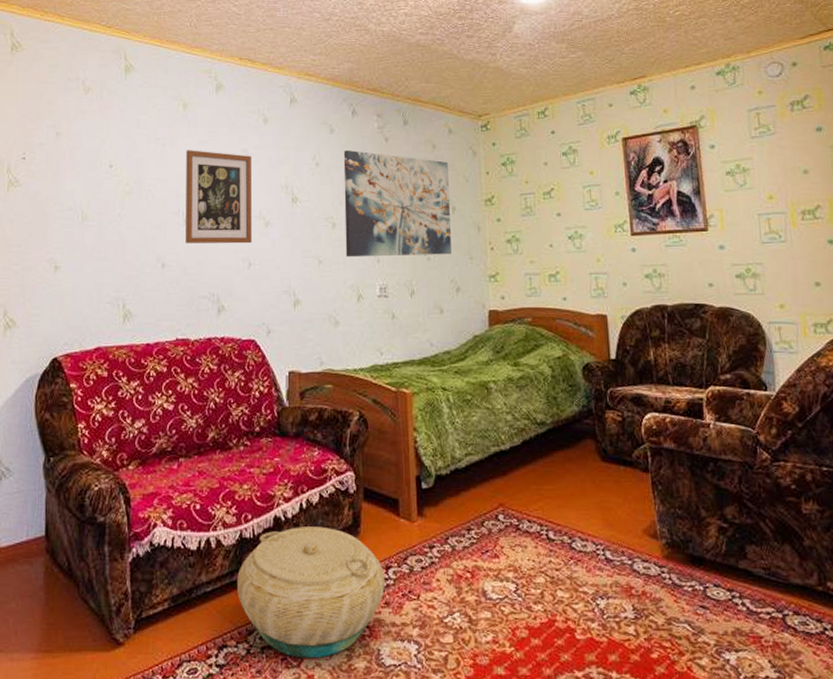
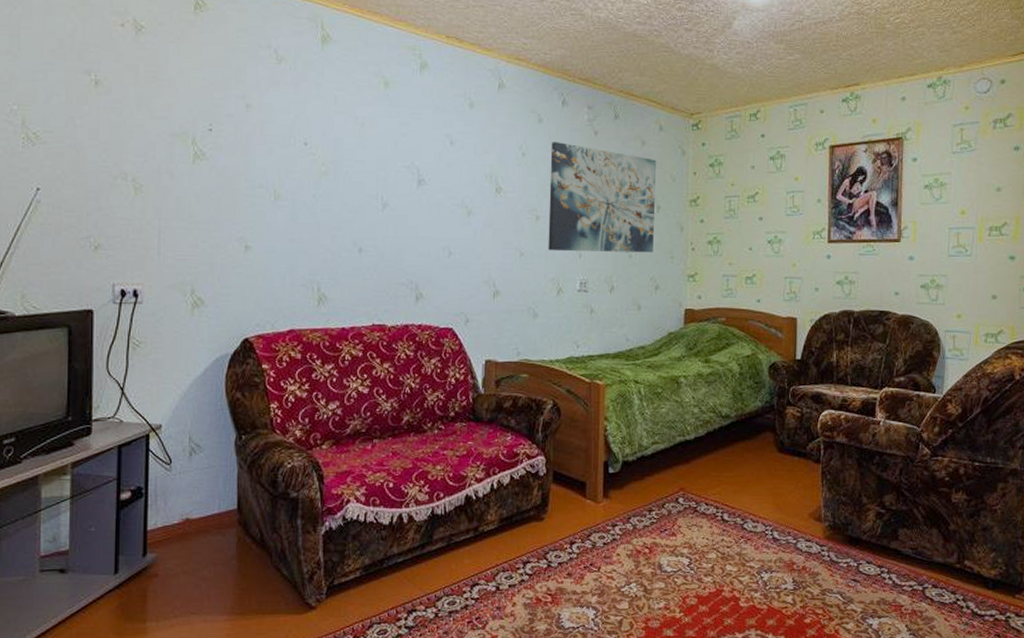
wall art: present [186,150,252,244] -> none [384,131,455,232]
basket: present [237,526,385,658] -> none [427,505,569,621]

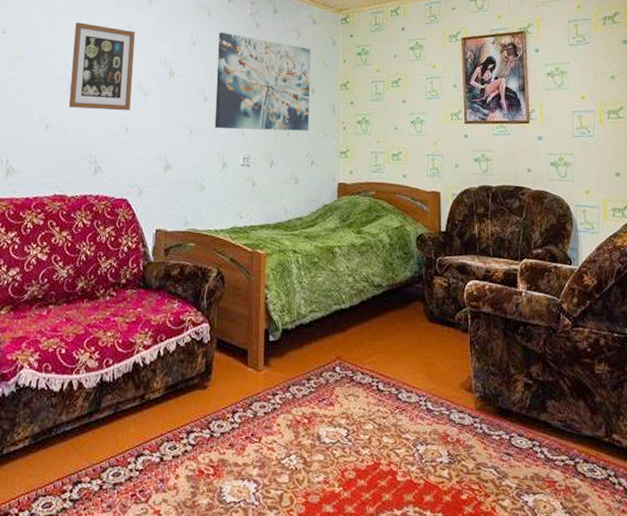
wall art: none [384,131,455,232] -> present [69,22,135,111]

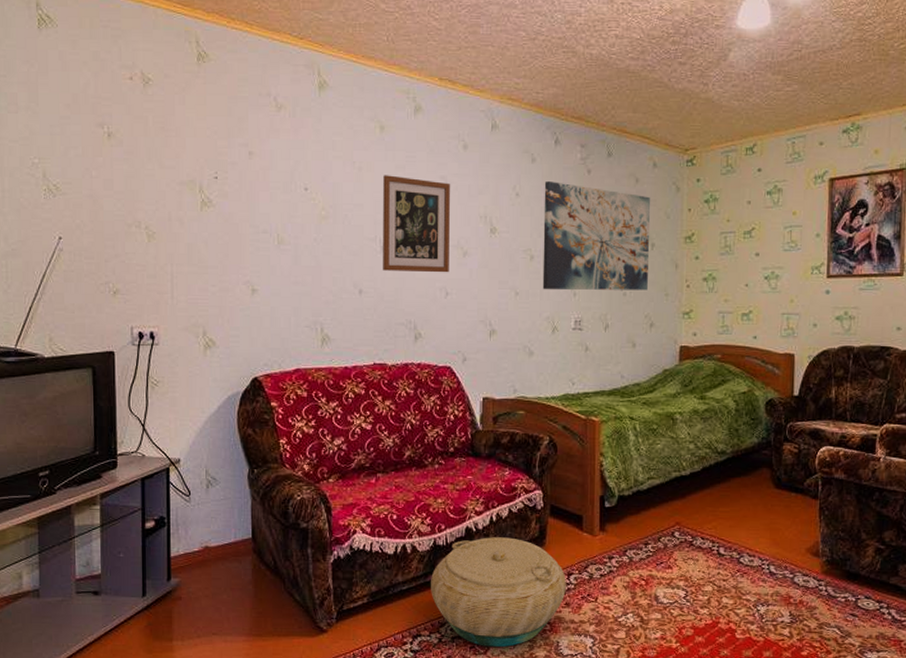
basket: none [94,372,231,494] -> present [431,537,566,647]

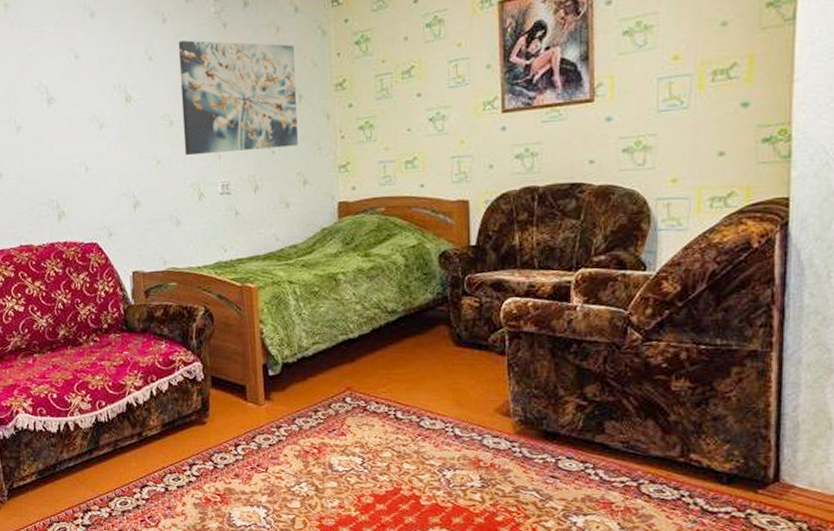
wall art: present [383,175,450,273] -> none [12,53,87,152]
basket: present [431,537,566,647] -> none [96,411,234,519]

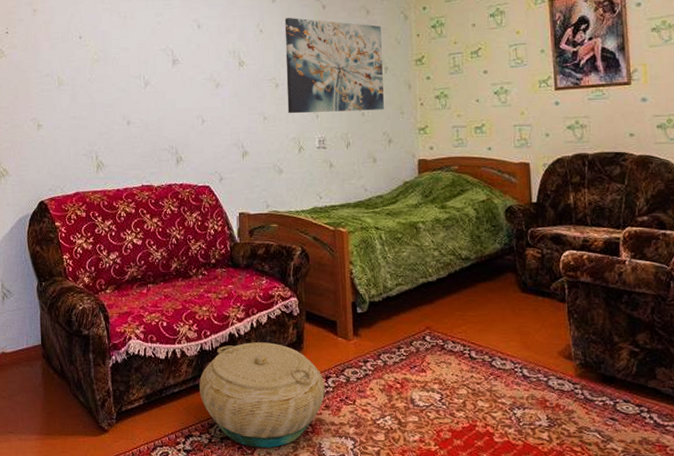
basket: none [96,411,234,519] -> present [199,342,325,448]

